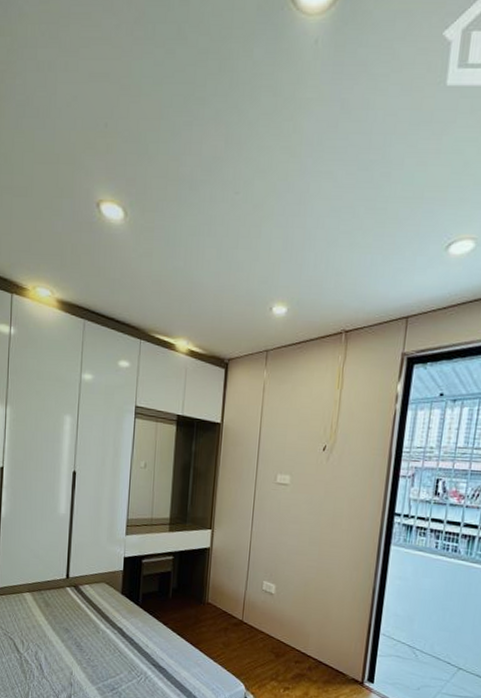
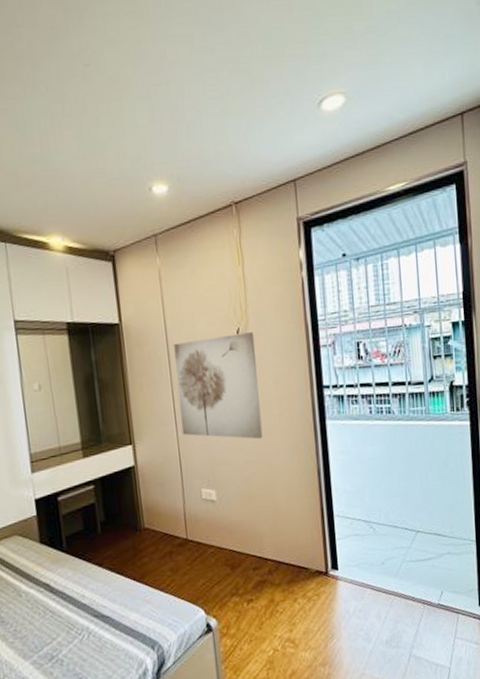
wall art: none [256,449,339,549] -> present [174,332,263,440]

